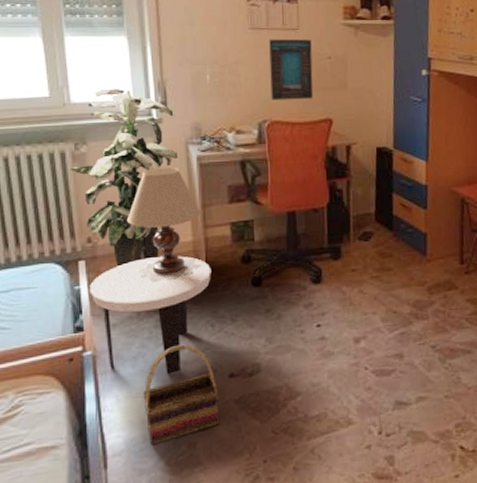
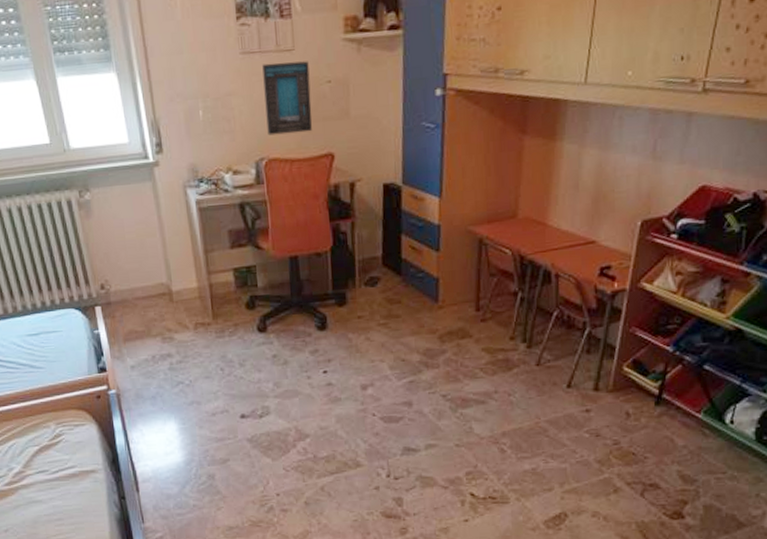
indoor plant: present [70,88,179,267] -> none [77,130,178,312]
side table: present [90,256,211,375] -> none [107,303,218,414]
table lamp: present [127,166,202,281] -> none [135,212,208,326]
basket: present [143,344,219,446] -> none [164,386,234,475]

